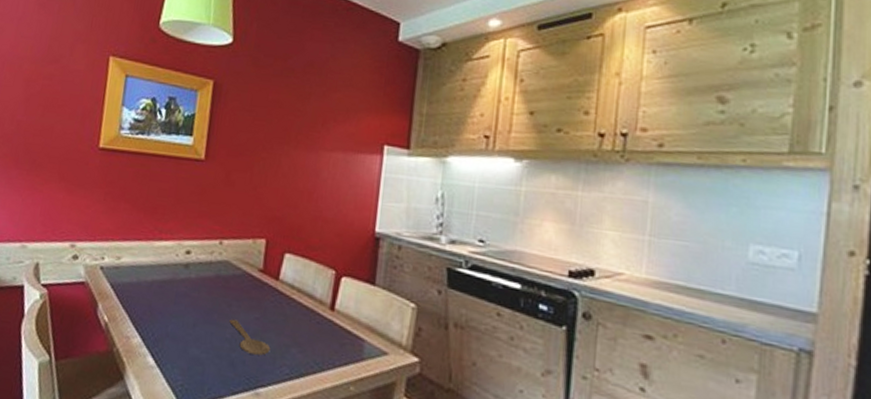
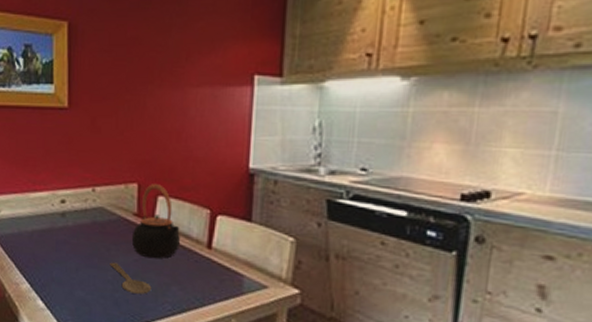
teapot: none [254,240,305,318] -> present [131,184,181,259]

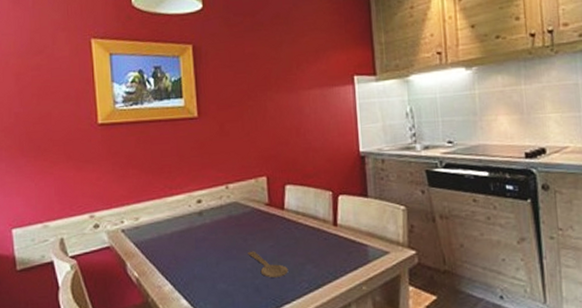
teapot: present [131,184,181,259] -> none [265,175,310,243]

